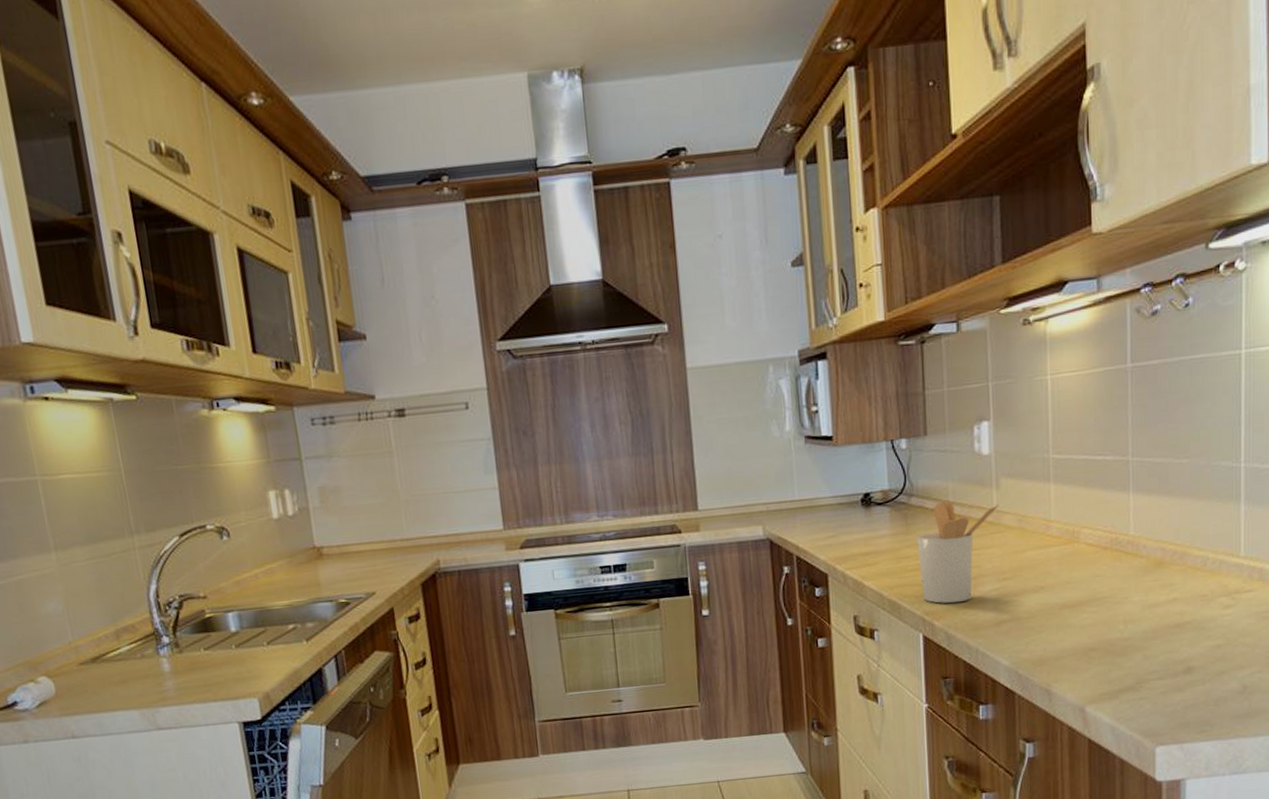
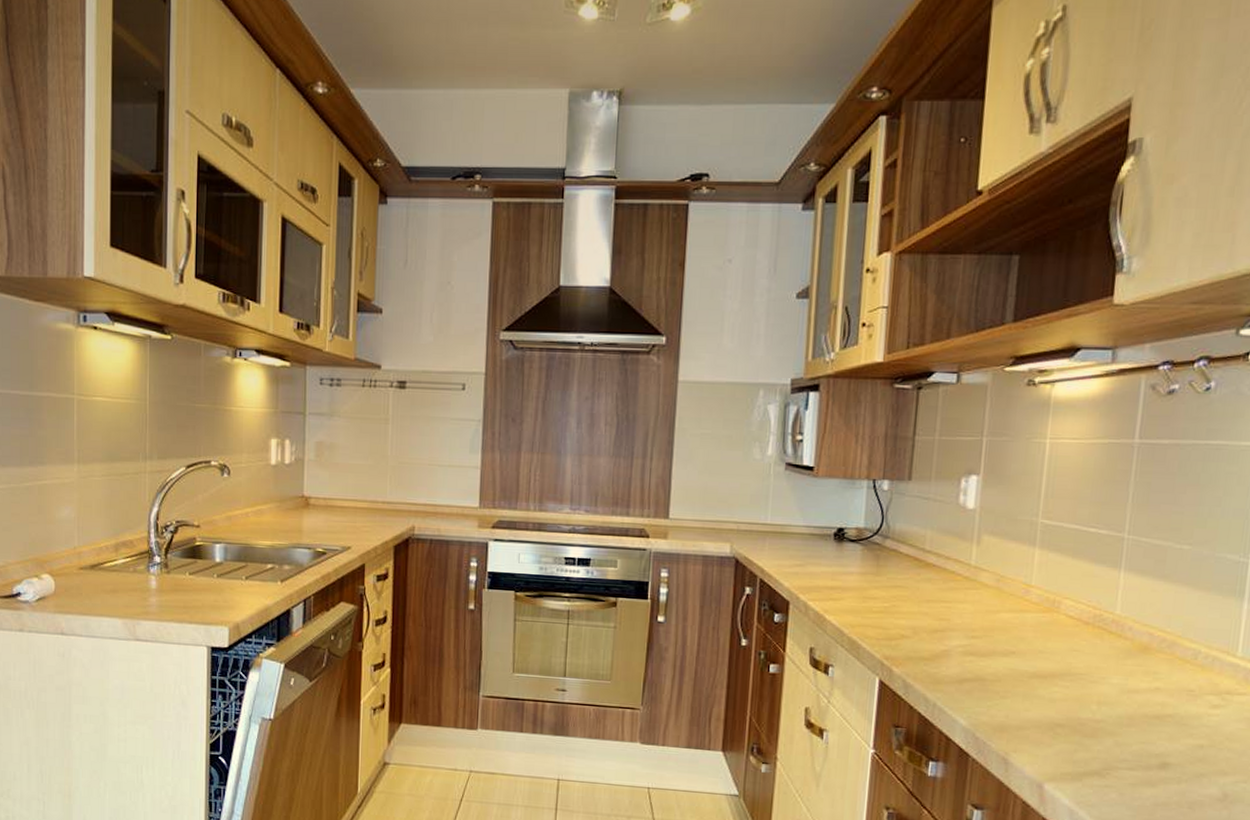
utensil holder: present [917,501,1000,604] -> none [885,548,979,653]

